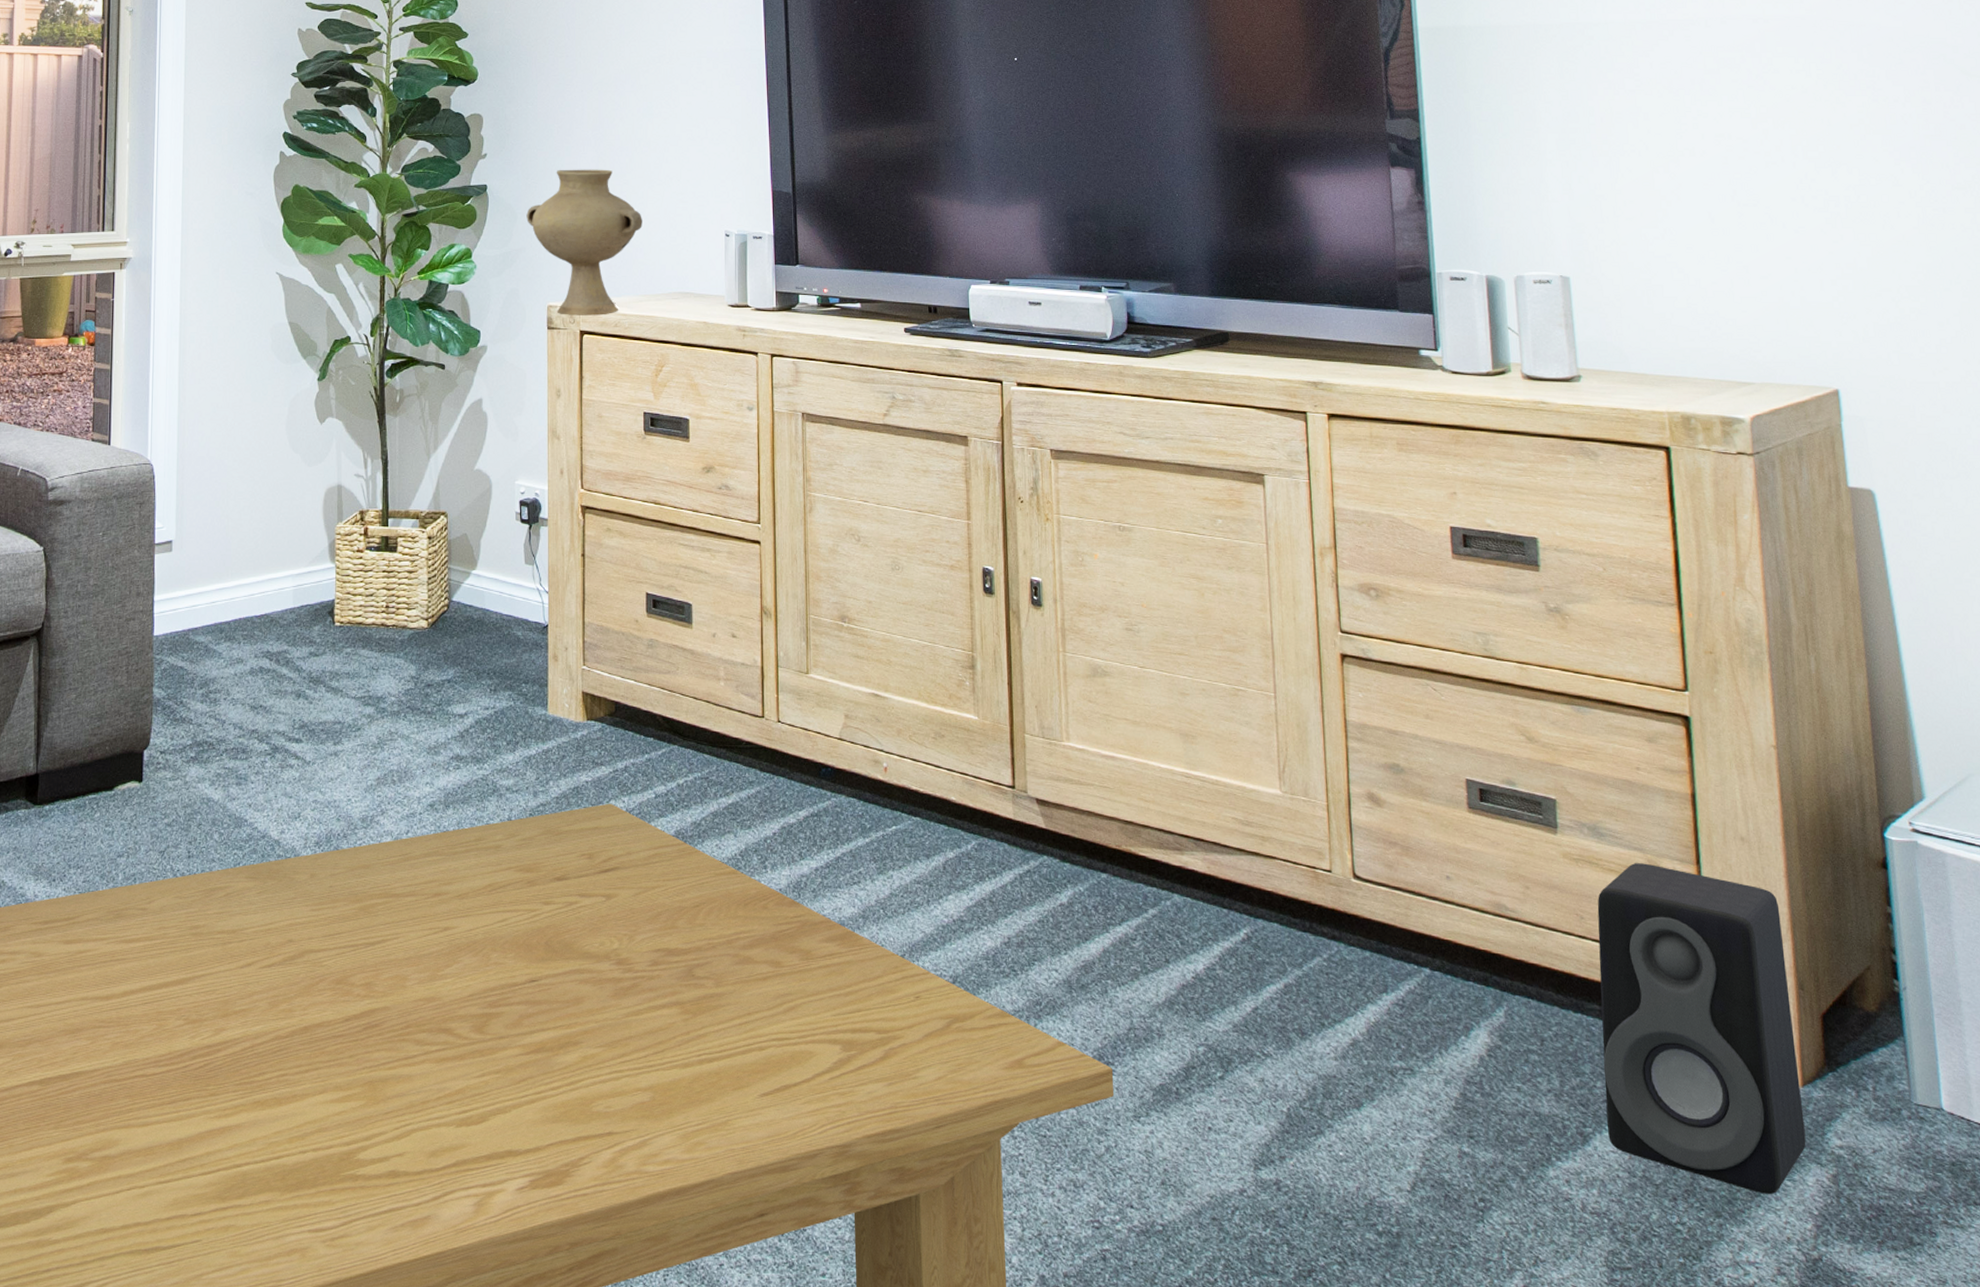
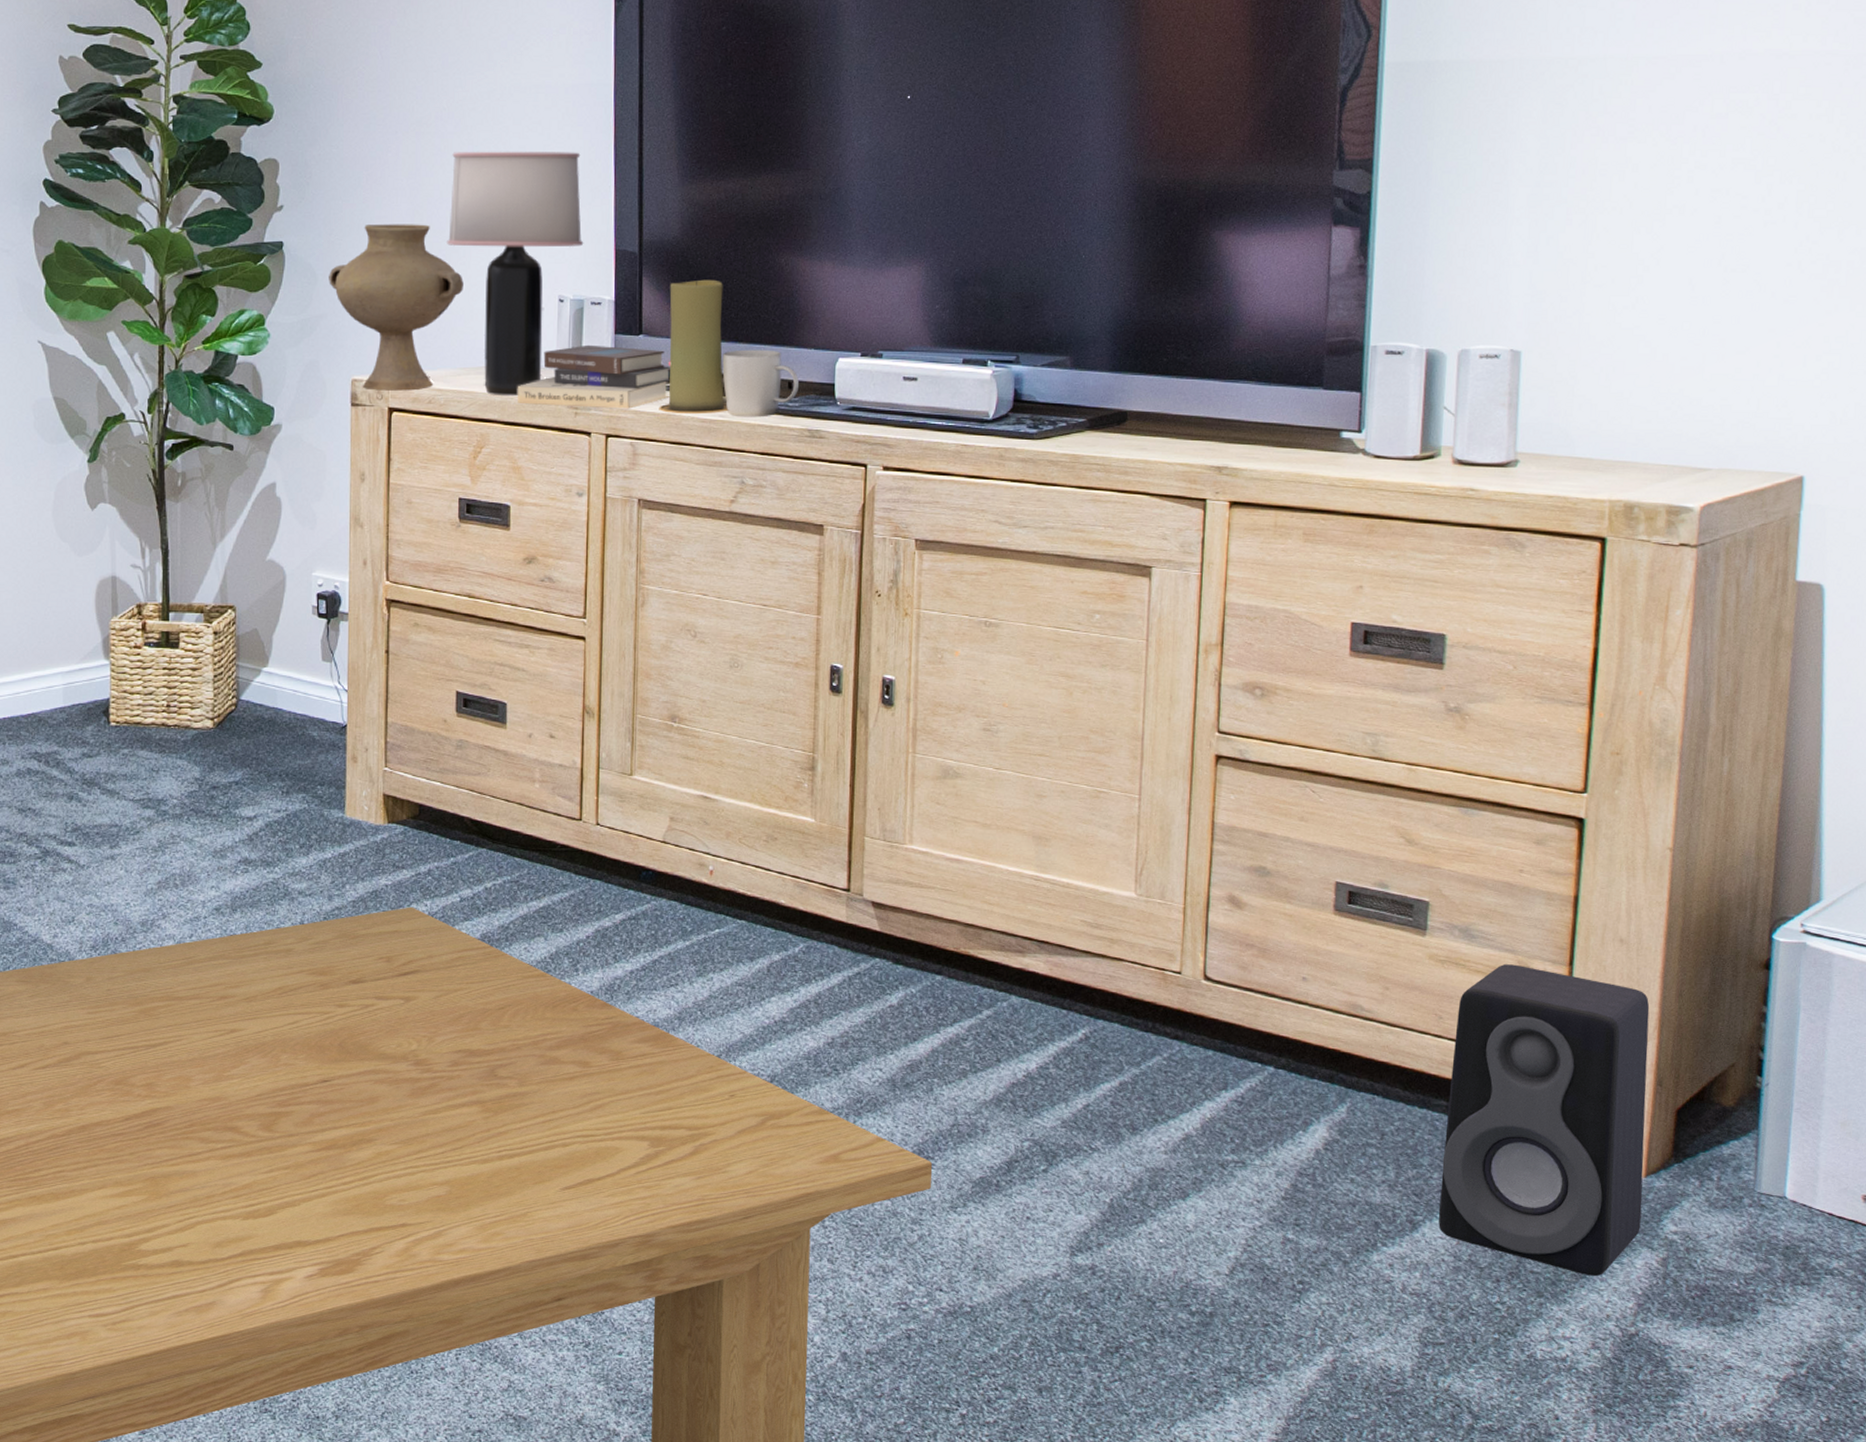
table lamp: none [627,106,745,320] -> present [447,151,584,397]
books: none [691,274,826,331] -> present [517,344,671,409]
candle: none [816,216,878,336] -> present [659,279,729,415]
mug: none [870,278,938,339] -> present [722,349,799,418]

